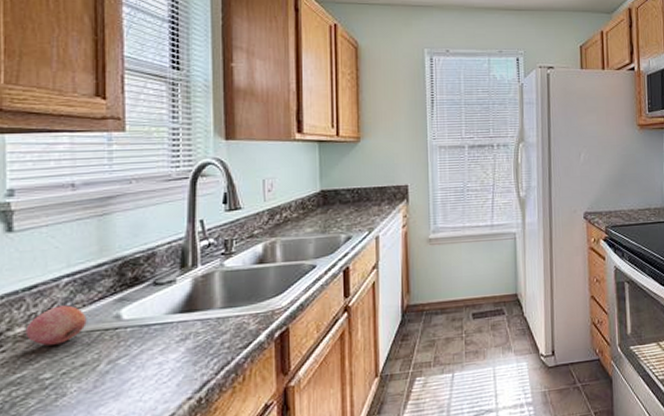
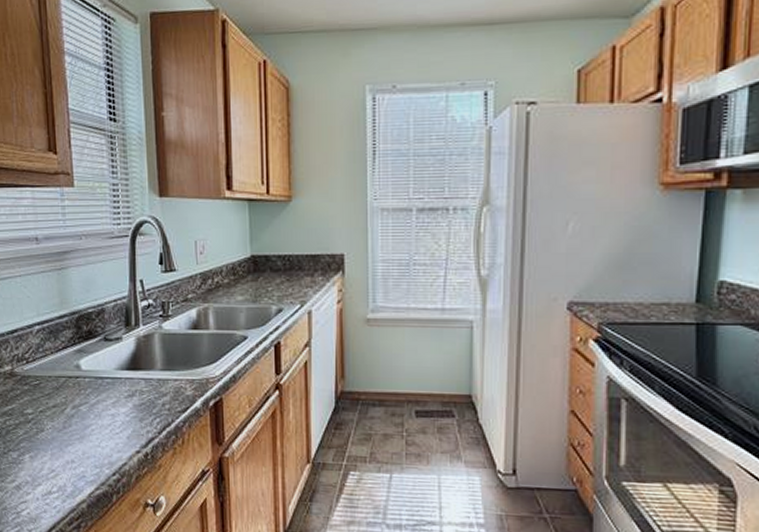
fruit: present [25,305,87,346] -> none [11,350,55,385]

